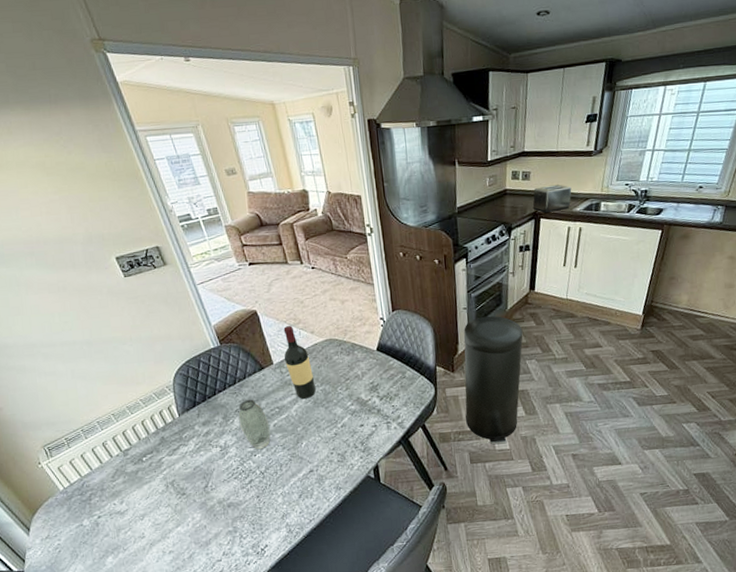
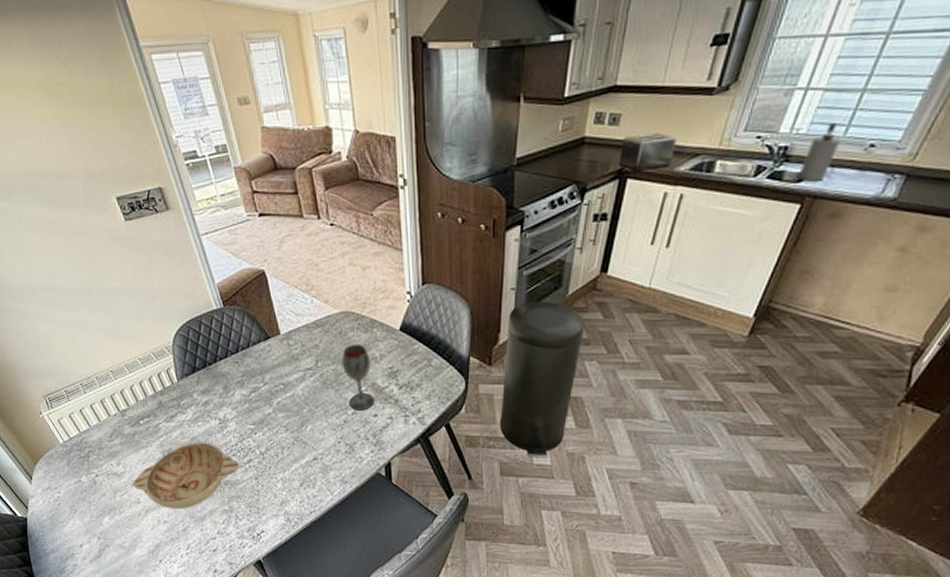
decorative bowl: none [135,469,242,539] -> present [131,442,240,510]
vase: present [238,399,271,450] -> none [240,371,273,428]
wine bottle: present [283,326,316,399] -> none [292,292,326,377]
wine glass: none [329,365,360,423] -> present [342,343,374,411]
soap dispenser: none [657,172,680,214] -> present [798,122,842,181]

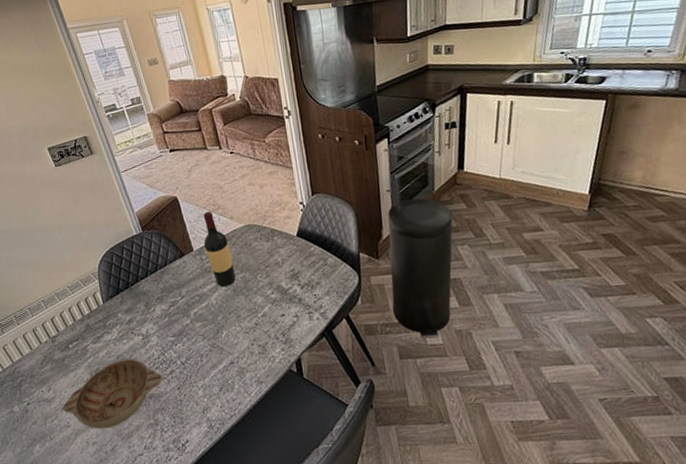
wine bottle: none [292,292,326,377] -> present [203,212,236,287]
wine glass: present [342,343,374,411] -> none [248,251,281,313]
toaster: present [618,133,677,172] -> none [457,56,501,88]
soap dispenser: present [798,122,842,181] -> none [598,36,625,82]

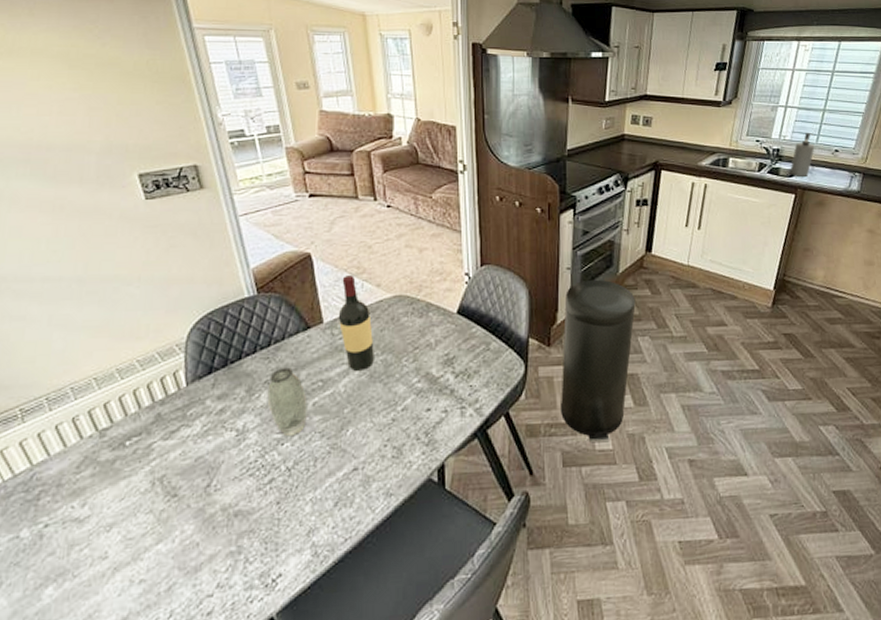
decorative bowl: present [61,358,163,430] -> none [97,461,257,562]
vase: none [159,286,191,339] -> present [267,367,308,437]
soap dispenser: none [598,36,625,82] -> present [790,132,815,176]

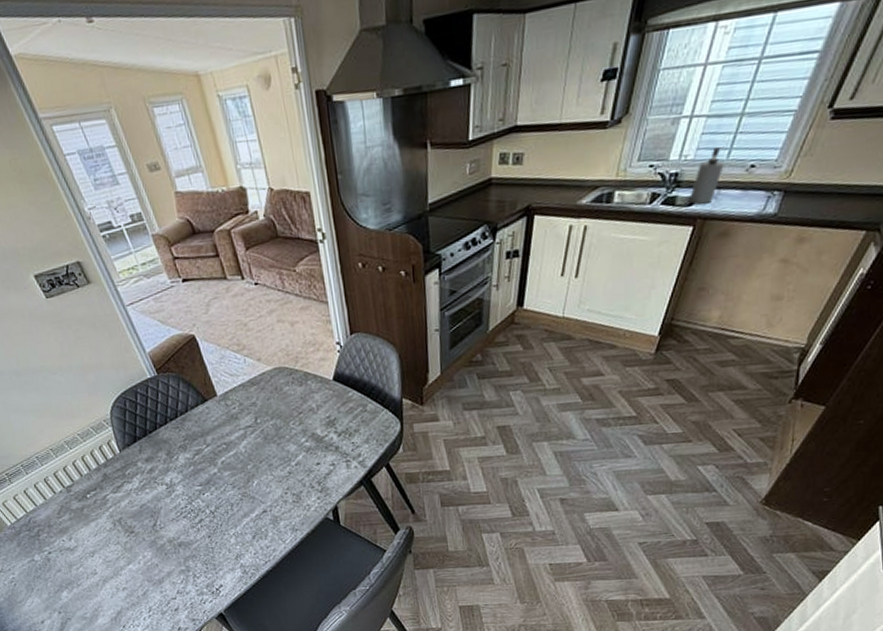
vase: present [267,367,308,437] -> none [182,434,219,488]
wine bottle: present [338,275,374,371] -> none [226,352,266,435]
pedal bin: present [561,279,636,443] -> none [435,338,507,487]

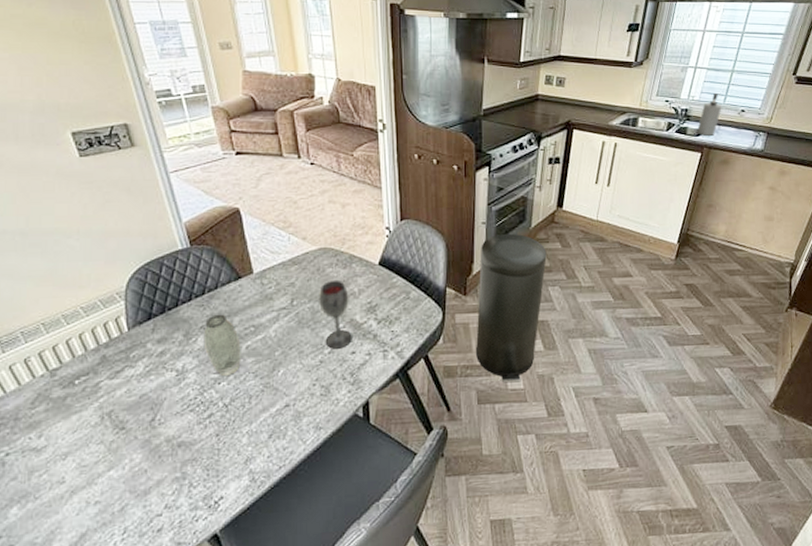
vase: none [182,434,219,488] -> present [203,314,241,377]
wine glass: none [279,397,316,461] -> present [319,279,352,349]
pedal bin: none [435,338,507,487] -> present [476,233,547,383]

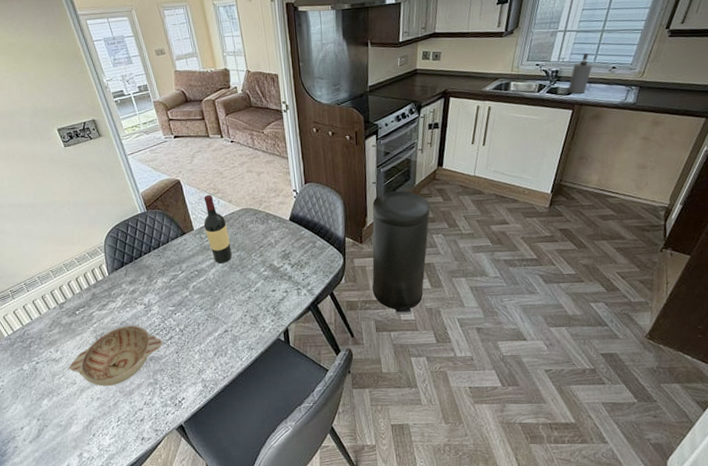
decorative bowl: none [54,398,198,486] -> present [68,325,163,387]
vase: present [203,314,241,377] -> none [161,262,190,309]
wine bottle: none [267,229,302,317] -> present [203,195,232,263]
wine glass: present [319,279,352,349] -> none [244,233,272,288]

